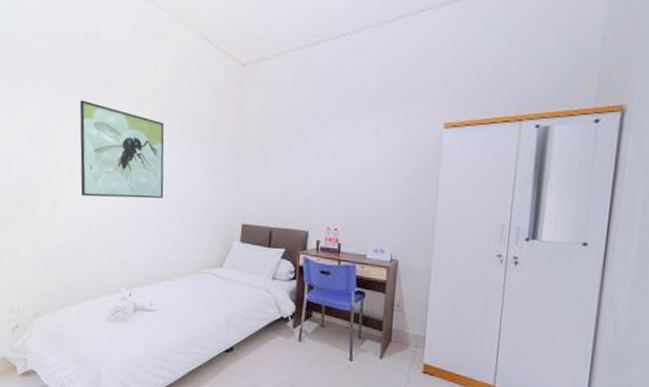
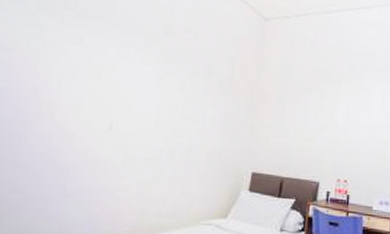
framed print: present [80,100,165,199] -> none [61,27,176,141]

